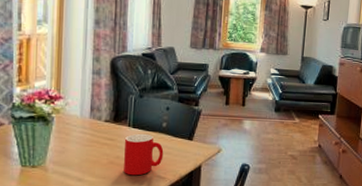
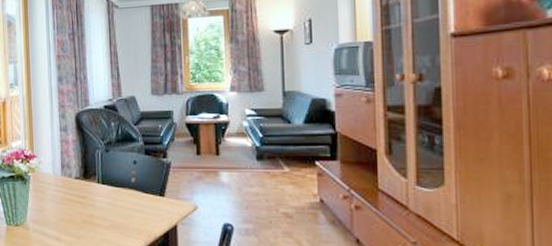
cup: present [124,133,164,176] -> none [95,190,136,236]

